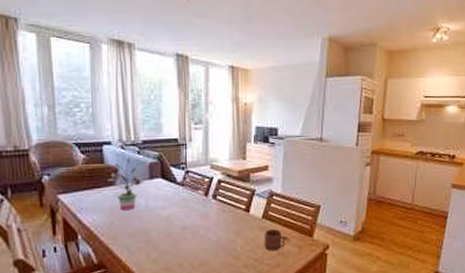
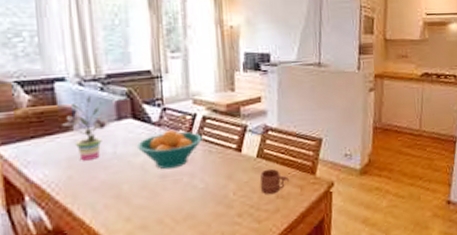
fruit bowl: none [164,189,217,223] -> present [136,129,202,170]

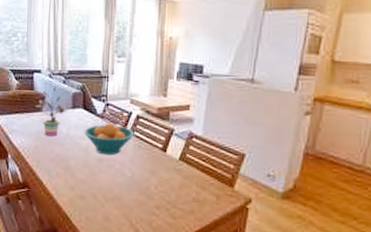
mug: present [260,168,290,195] -> none [179,172,208,197]

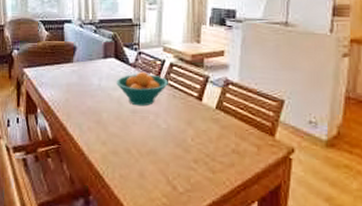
potted plant: present [36,86,68,137] -> none [66,36,99,88]

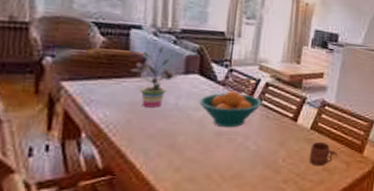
potted plant: none [66,36,99,88] -> present [131,46,178,108]
mug: none [217,121,247,148] -> present [309,141,338,167]

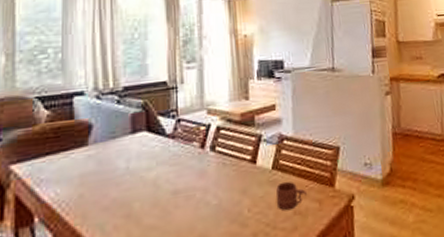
potted plant: present [131,46,178,108] -> none [78,108,126,178]
fruit bowl: present [198,90,262,128] -> none [149,141,216,185]

